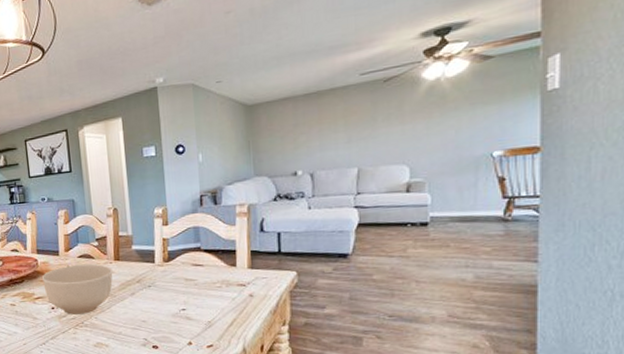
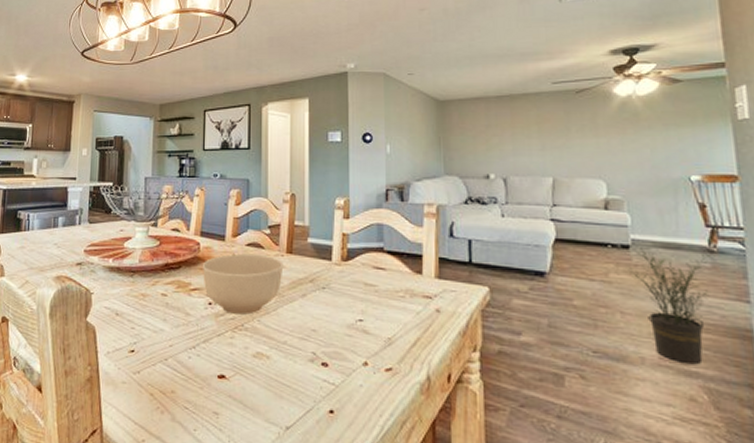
potted plant: none [425,224,504,319] -> present [628,248,710,365]

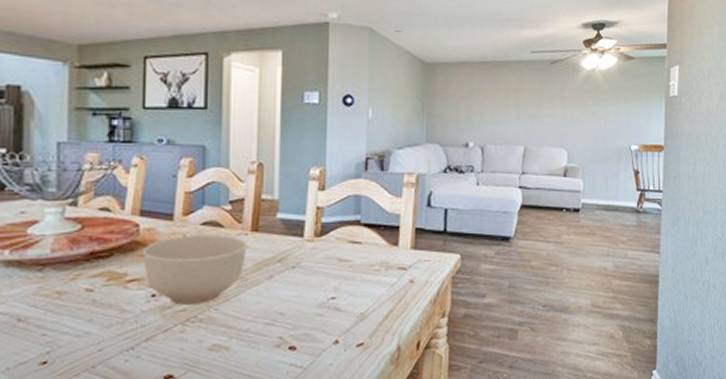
potted plant: present [628,248,710,365] -> none [576,211,637,309]

